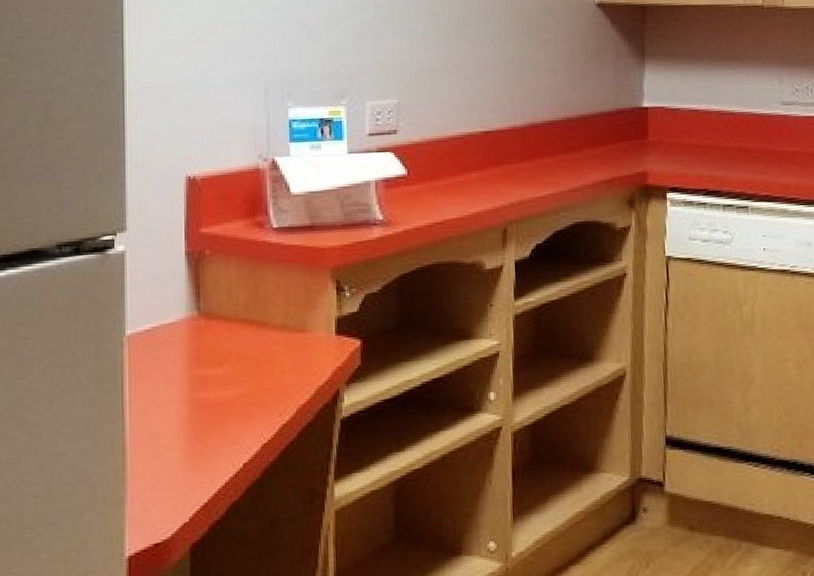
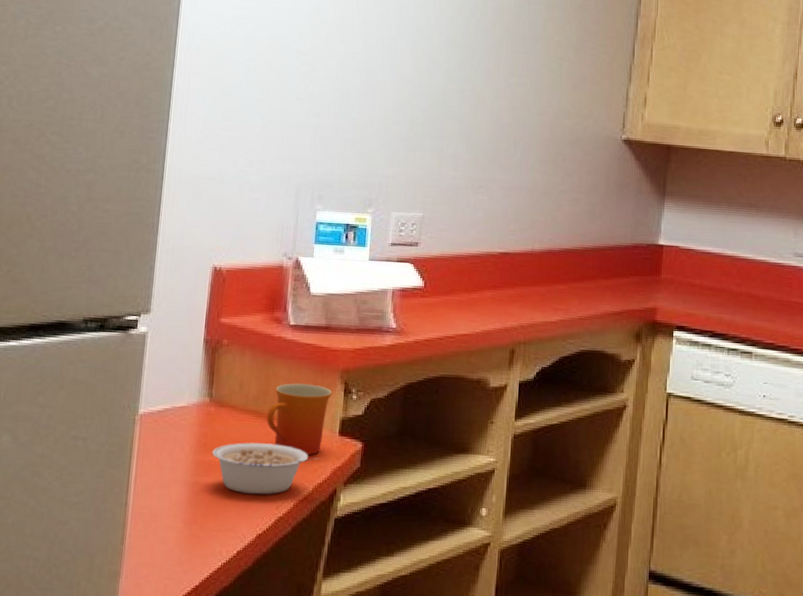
legume: none [206,350,318,405] -> present [212,442,319,495]
mug: none [260,286,325,358] -> present [267,383,333,455]

